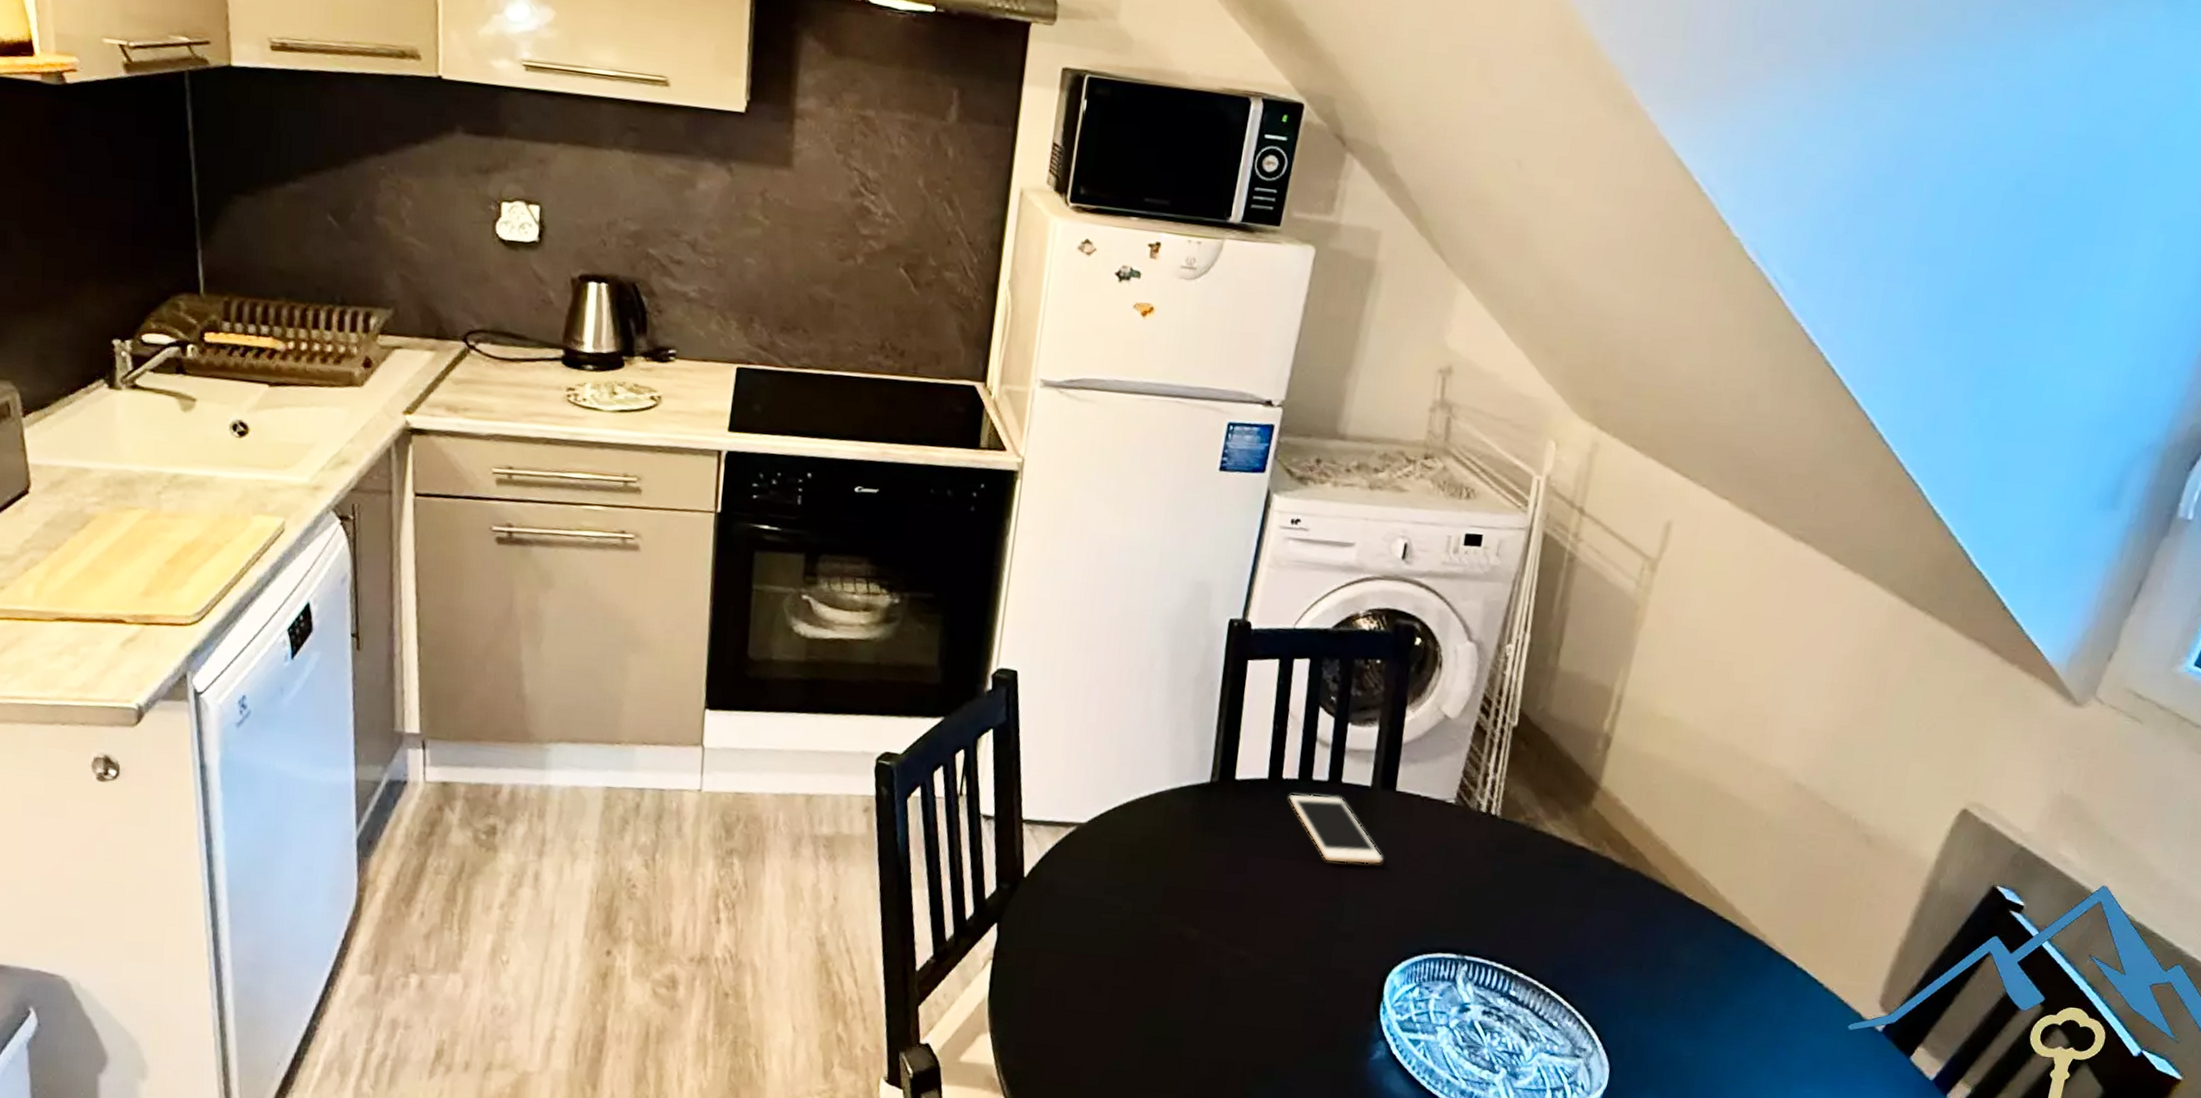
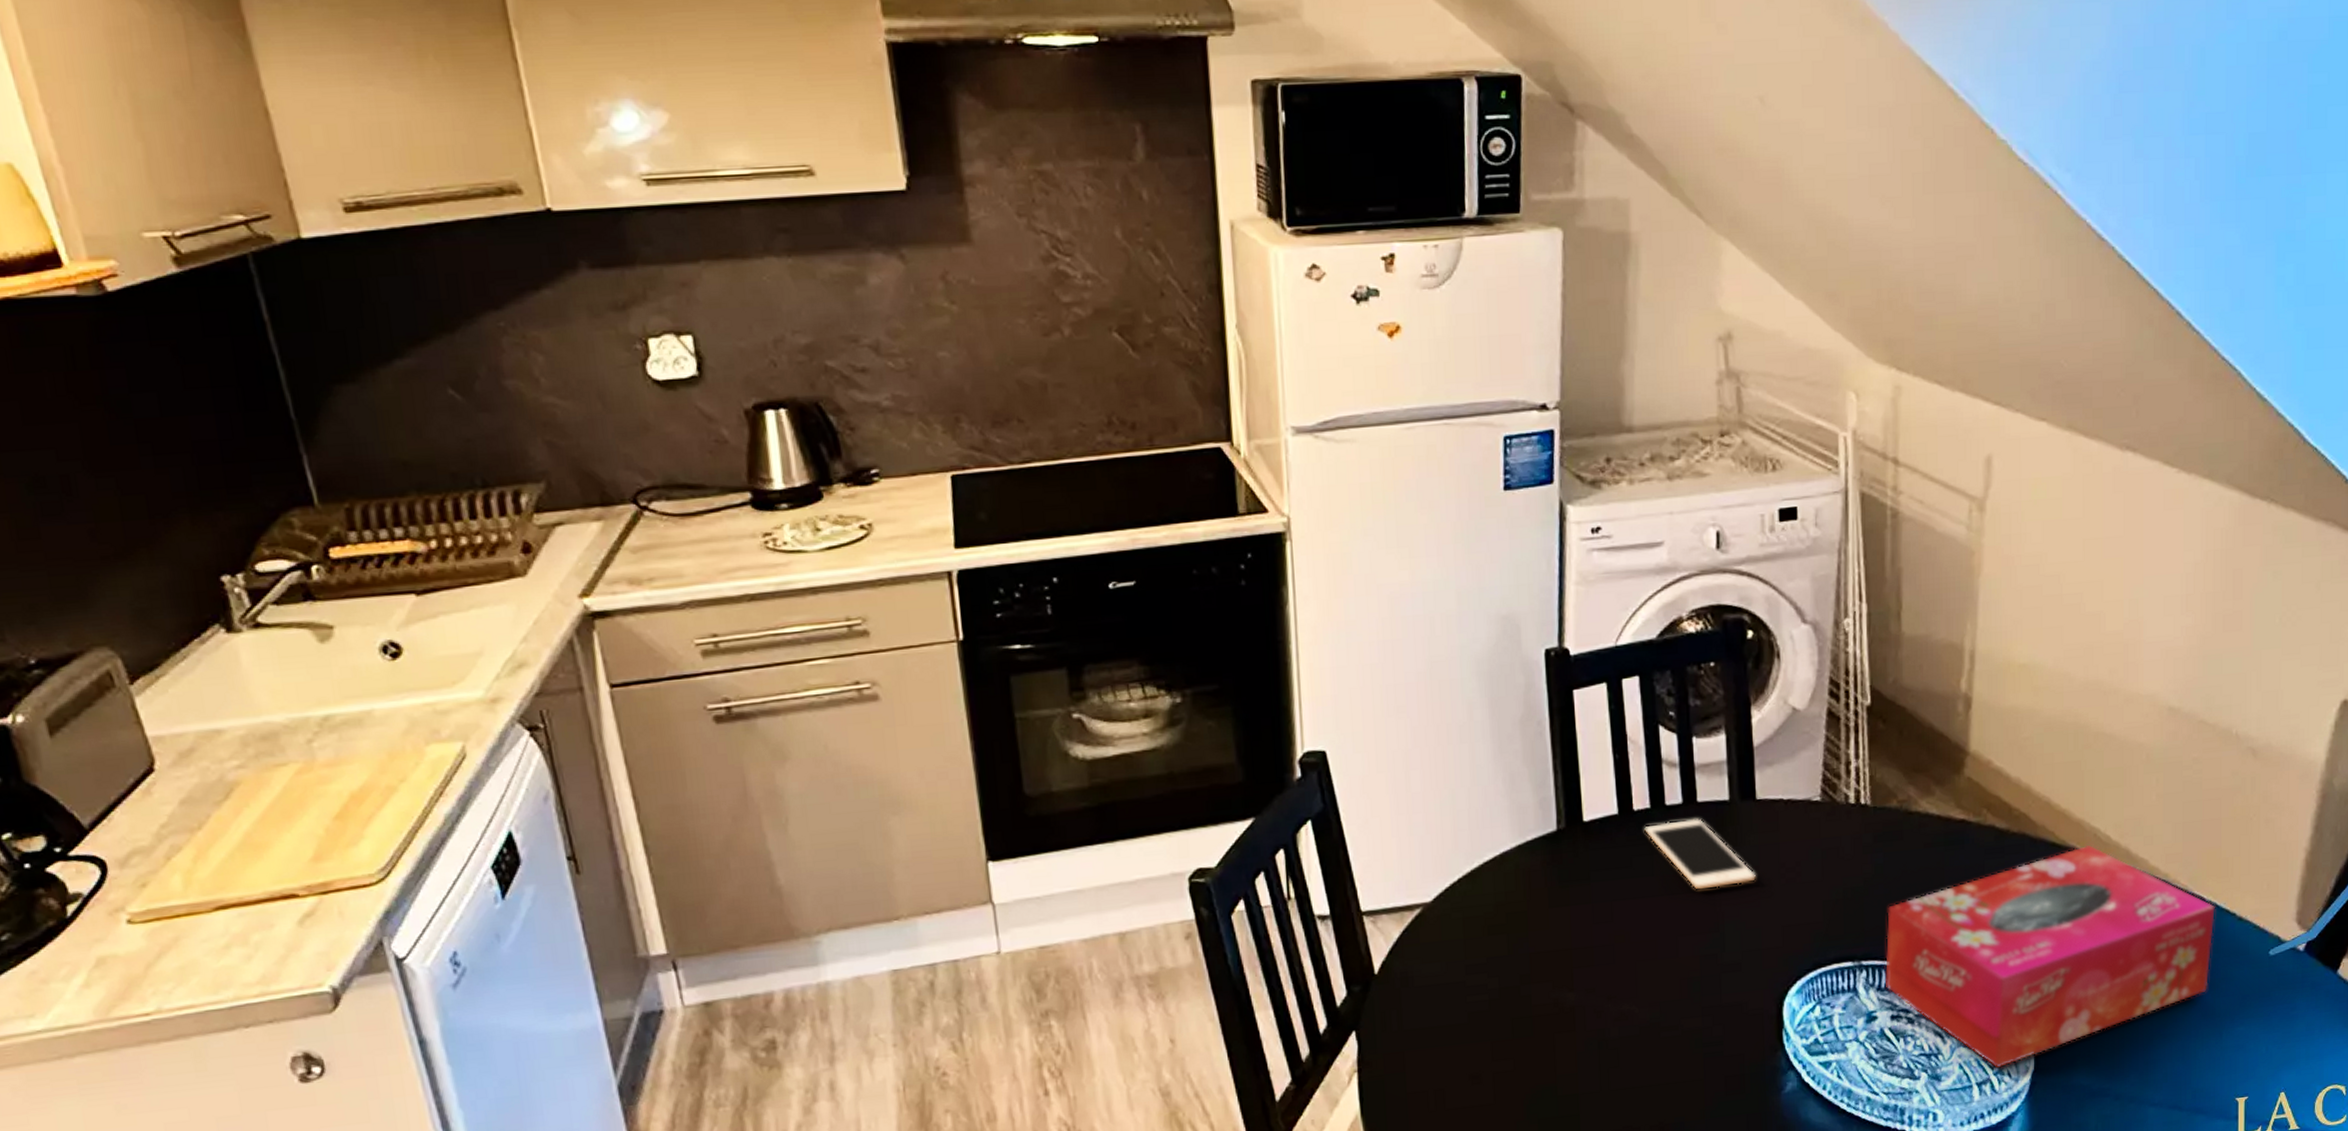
tissue box: none [1483,894,1805,1080] -> present [1884,845,2215,1068]

